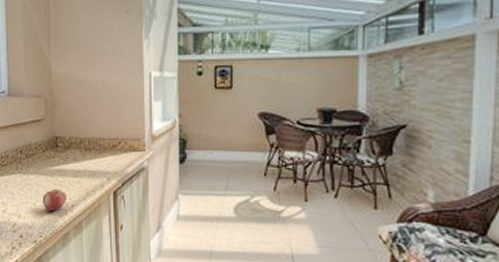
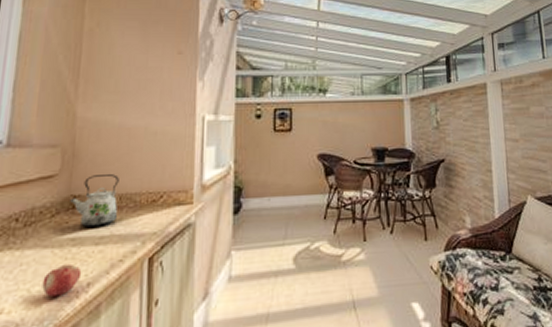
kettle: none [54,121,87,163] -> present [70,174,119,228]

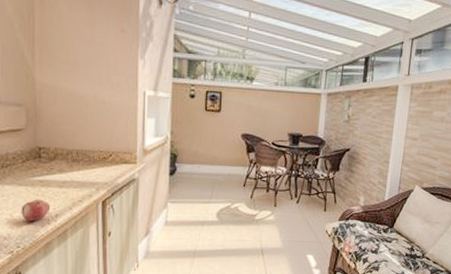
kettle: present [70,174,119,228] -> none [37,132,75,174]

